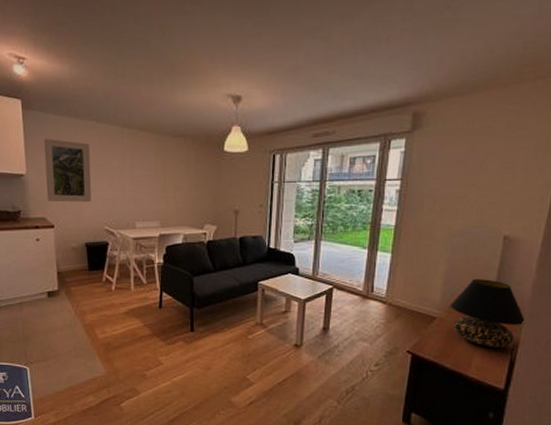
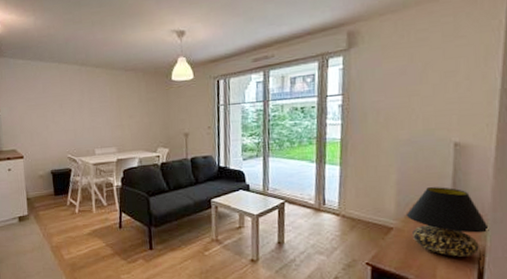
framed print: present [44,138,92,202] -> none [14,80,56,135]

